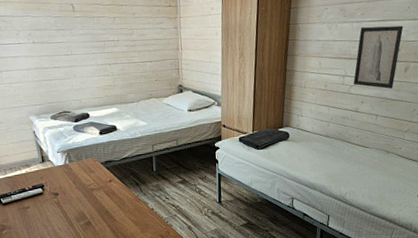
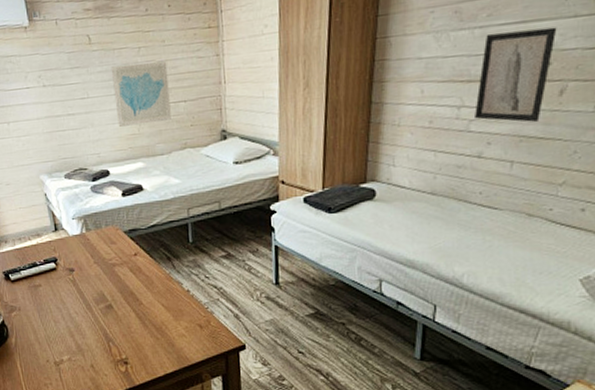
wall art: none [91,29,140,79] -> present [110,61,171,127]

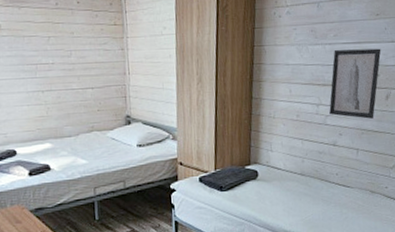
wall art: present [110,61,171,127] -> none [20,51,79,109]

